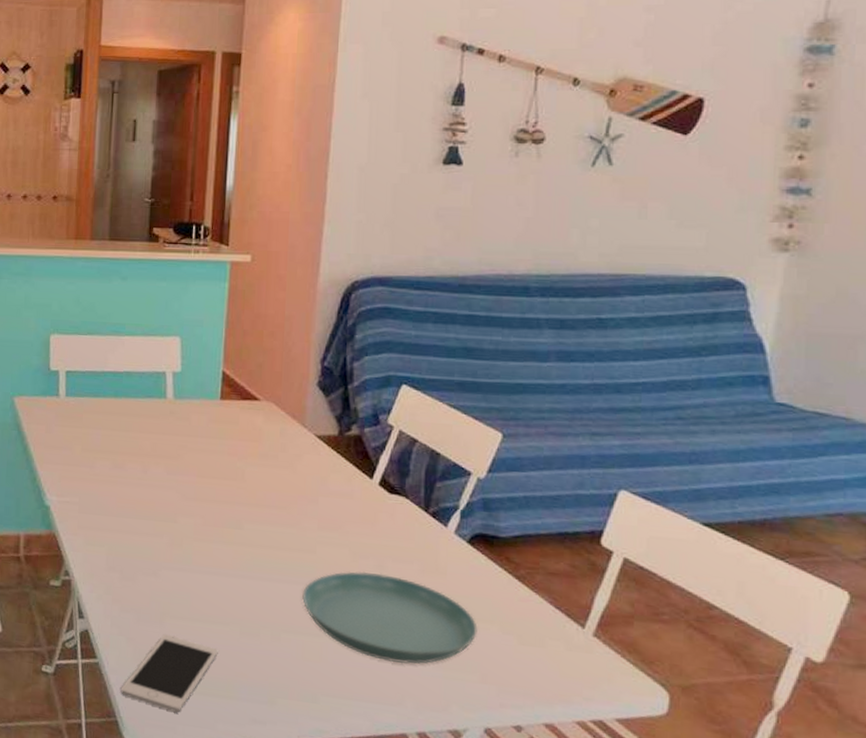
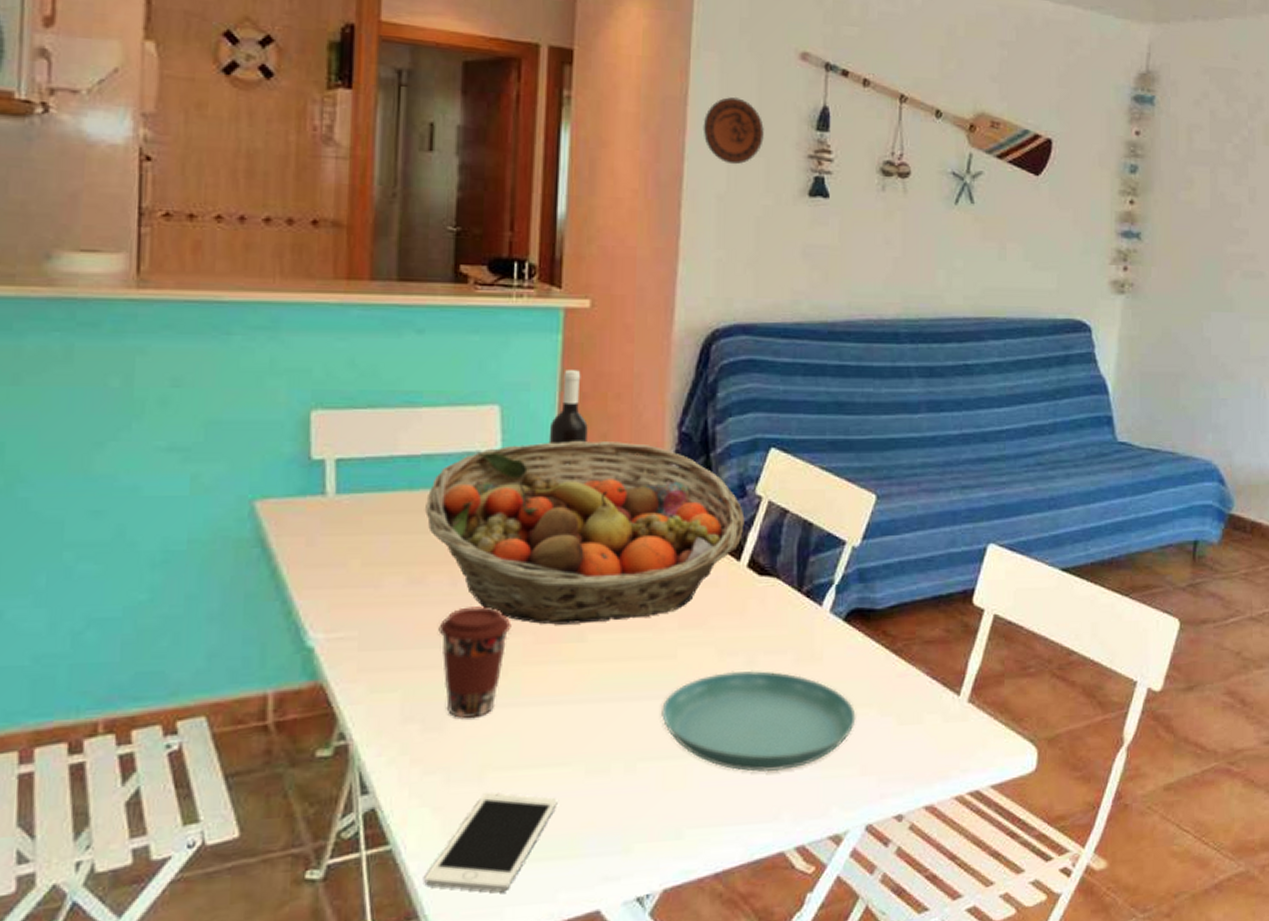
fruit basket: none [126,367,377,516] -> present [425,440,745,625]
coffee cup: none [133,490,186,576] -> present [438,606,512,719]
wine bottle: none [216,311,247,387] -> present [548,370,588,465]
decorative plate: none [347,81,402,140] -> present [703,96,764,165]

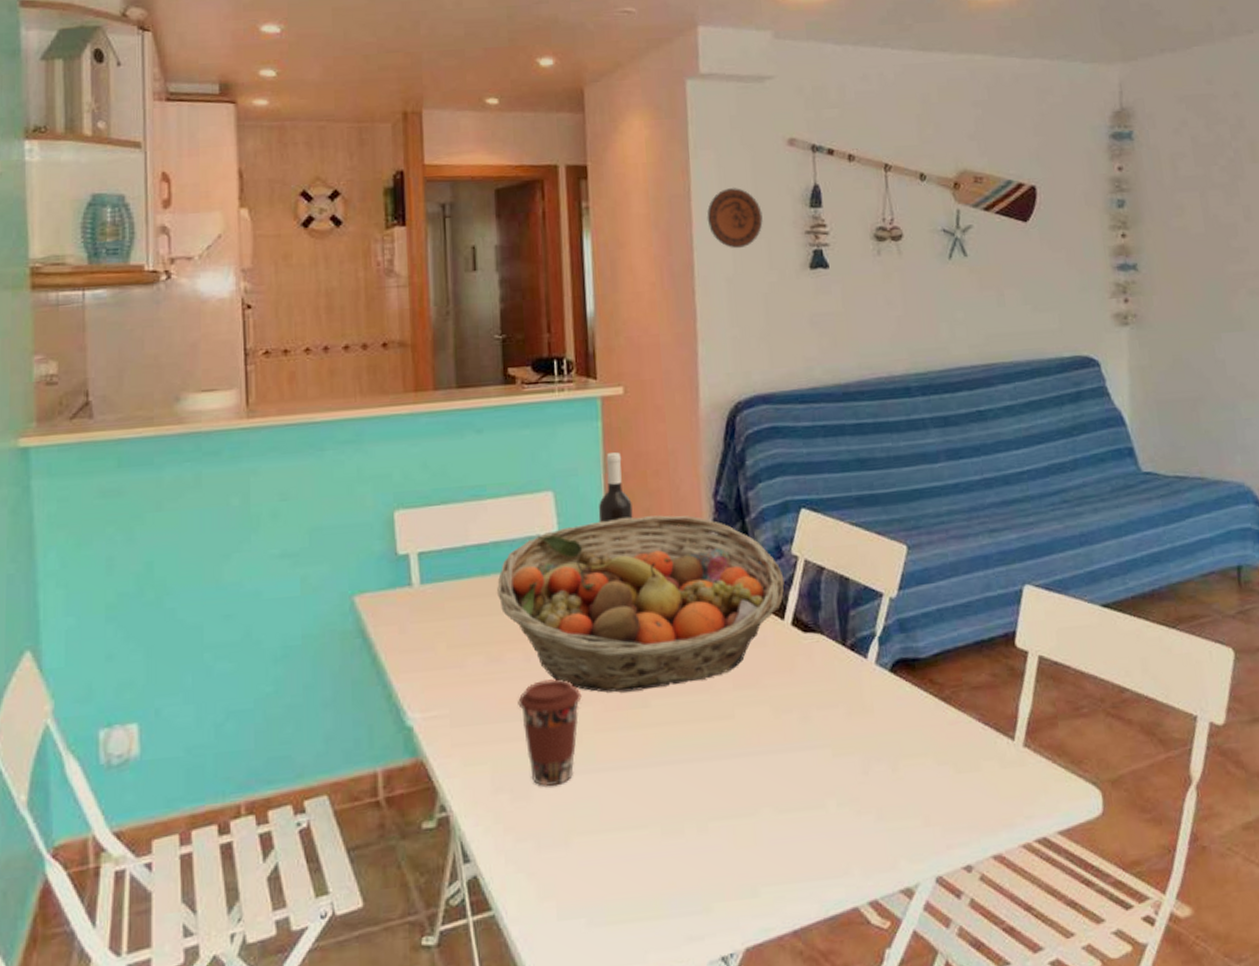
cell phone: present [424,793,558,892] -> none [526,857,639,954]
saucer: present [662,670,856,773] -> none [726,725,914,827]

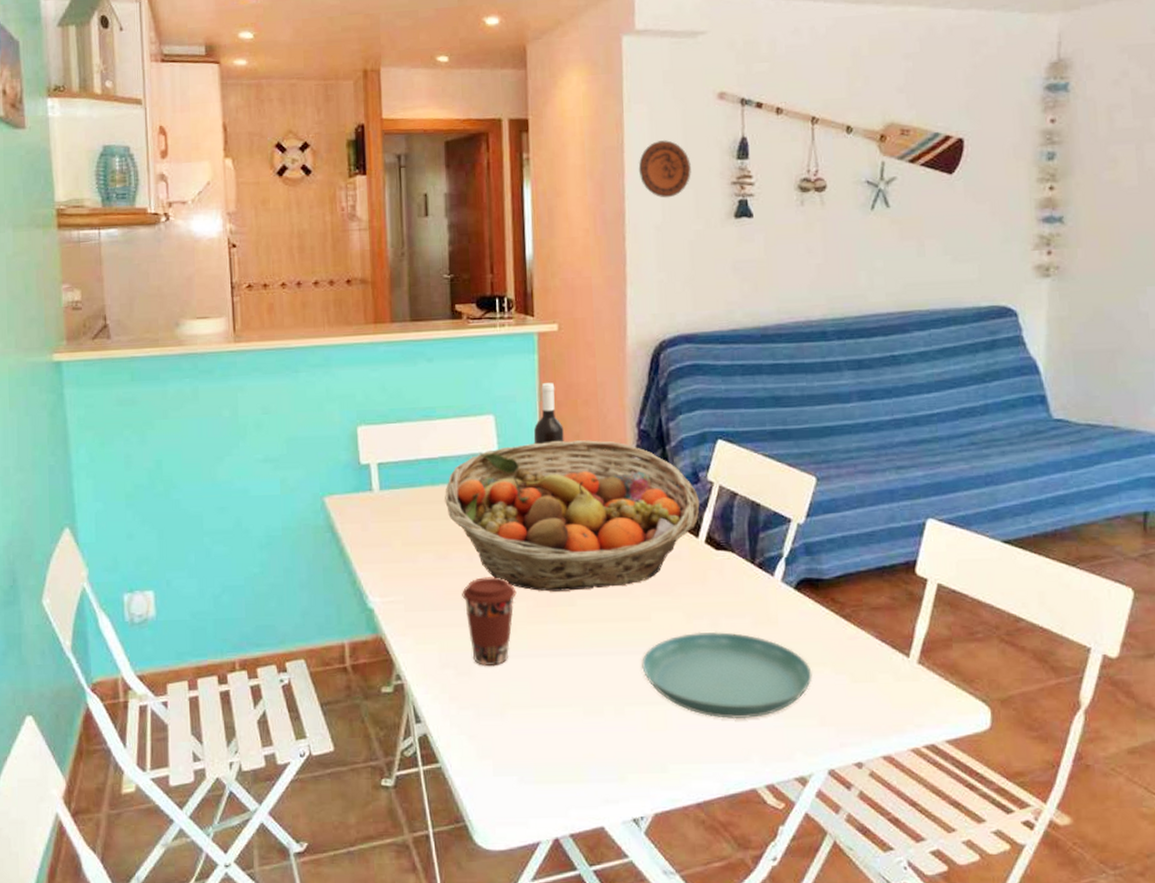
saucer: none [726,725,914,827] -> present [642,631,812,720]

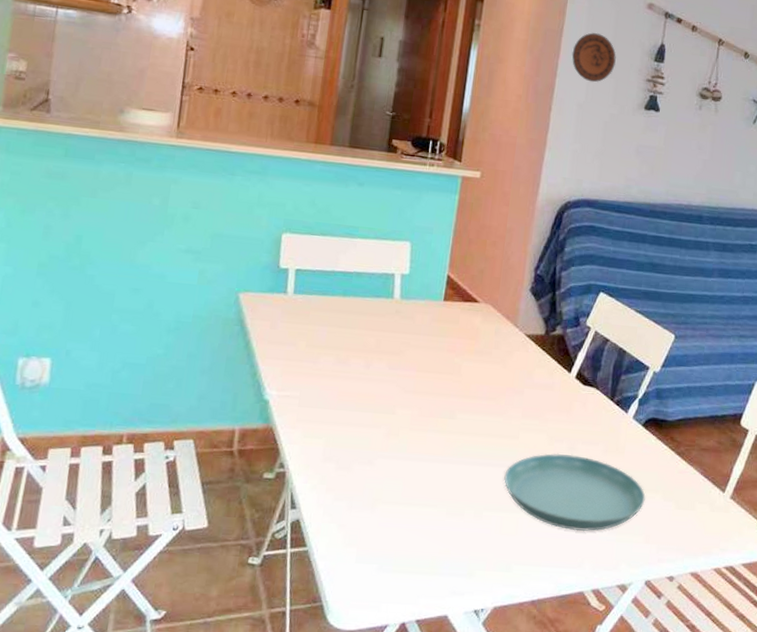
fruit basket: present [445,440,700,592] -> none [353,271,577,406]
coffee cup: present [462,577,517,667] -> none [354,384,405,465]
wine bottle: present [533,383,564,461] -> none [442,221,471,290]

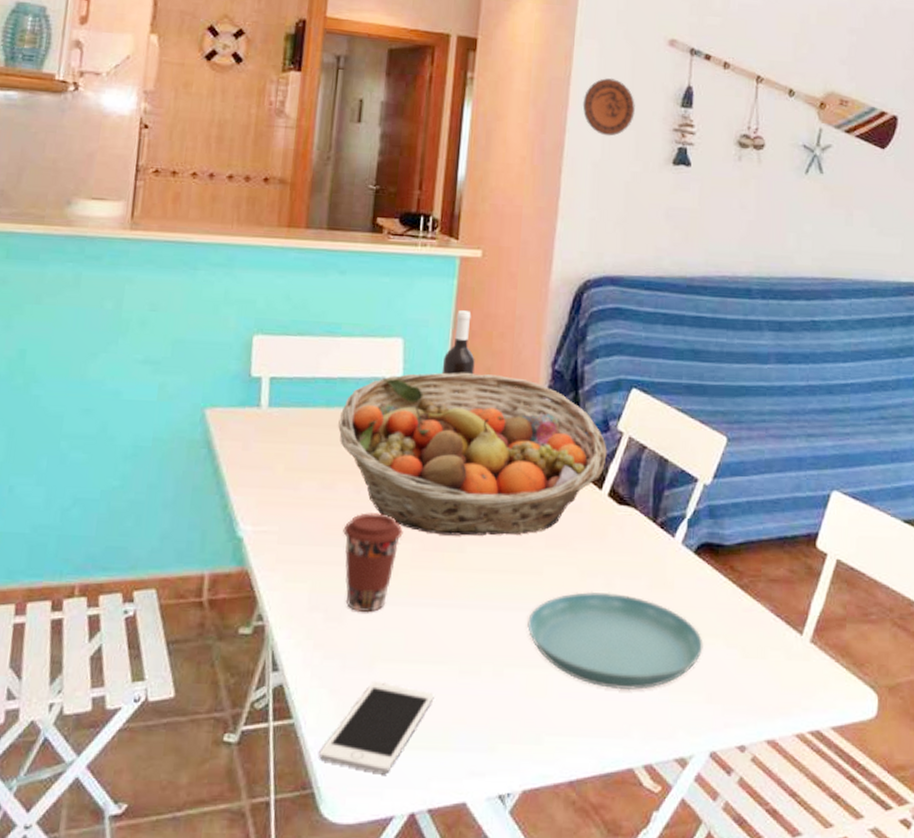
cell phone: none [328,519,425,591] -> present [319,682,434,773]
fruit basket: none [353,271,577,406] -> present [338,372,607,536]
coffee cup: none [354,384,405,465] -> present [343,513,403,613]
wine bottle: none [442,221,471,290] -> present [441,310,475,394]

